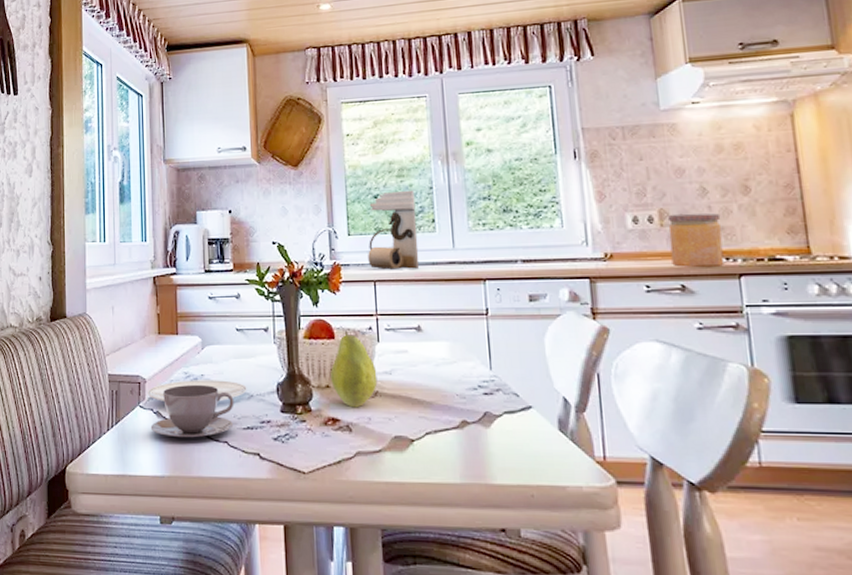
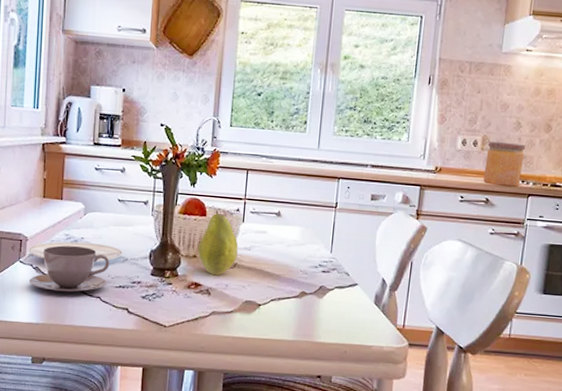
paper towel holder: present [368,190,420,270] -> none [244,91,294,163]

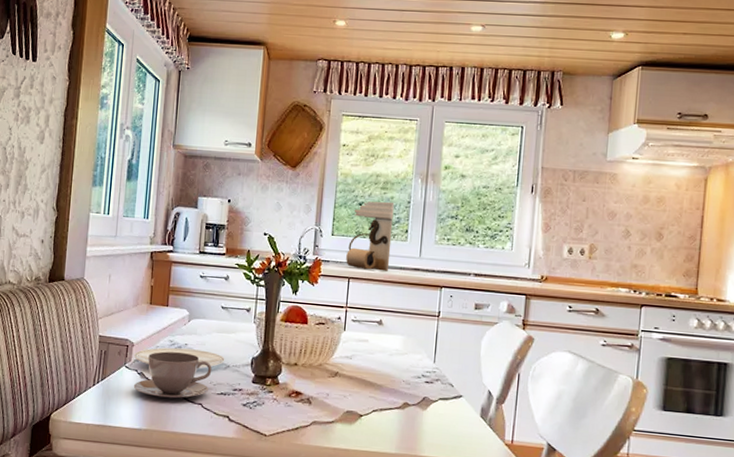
fruit: present [198,210,239,276] -> none [299,318,340,385]
paper towel holder: none [244,91,294,163] -> present [346,201,395,271]
jar: present [483,141,526,188] -> none [592,249,637,297]

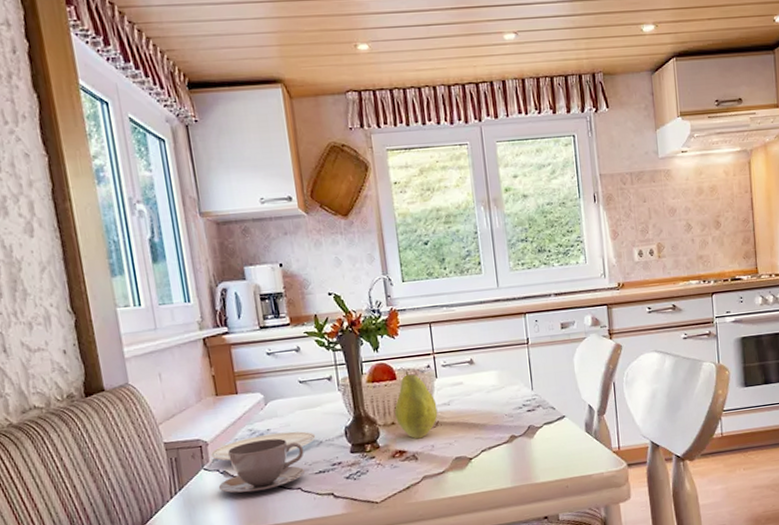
fruit: none [299,318,340,385] -> present [395,371,438,439]
paper towel holder: present [346,201,395,271] -> none [420,235,469,312]

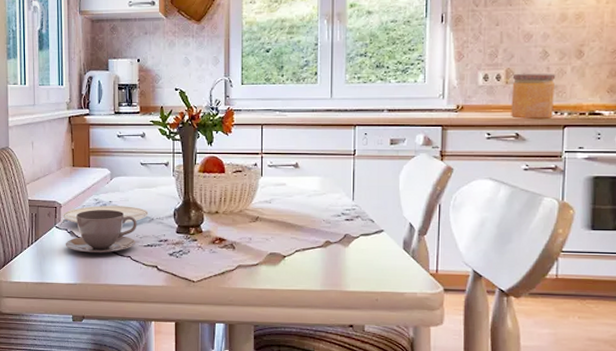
fruit: present [395,371,438,439] -> none [220,166,259,230]
jar: none [663,245,702,291] -> present [511,73,556,120]

